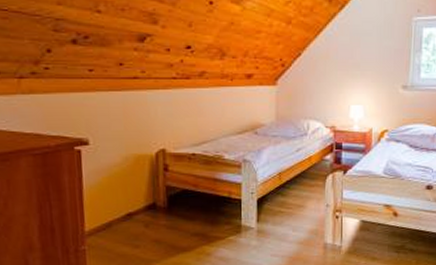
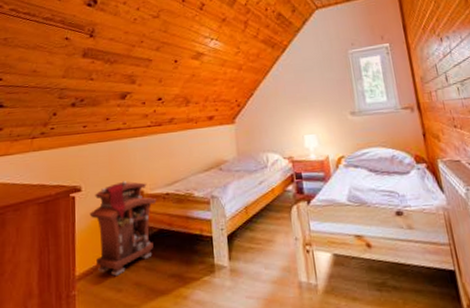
nightstand: none [100,137,181,234] -> present [89,181,157,277]

